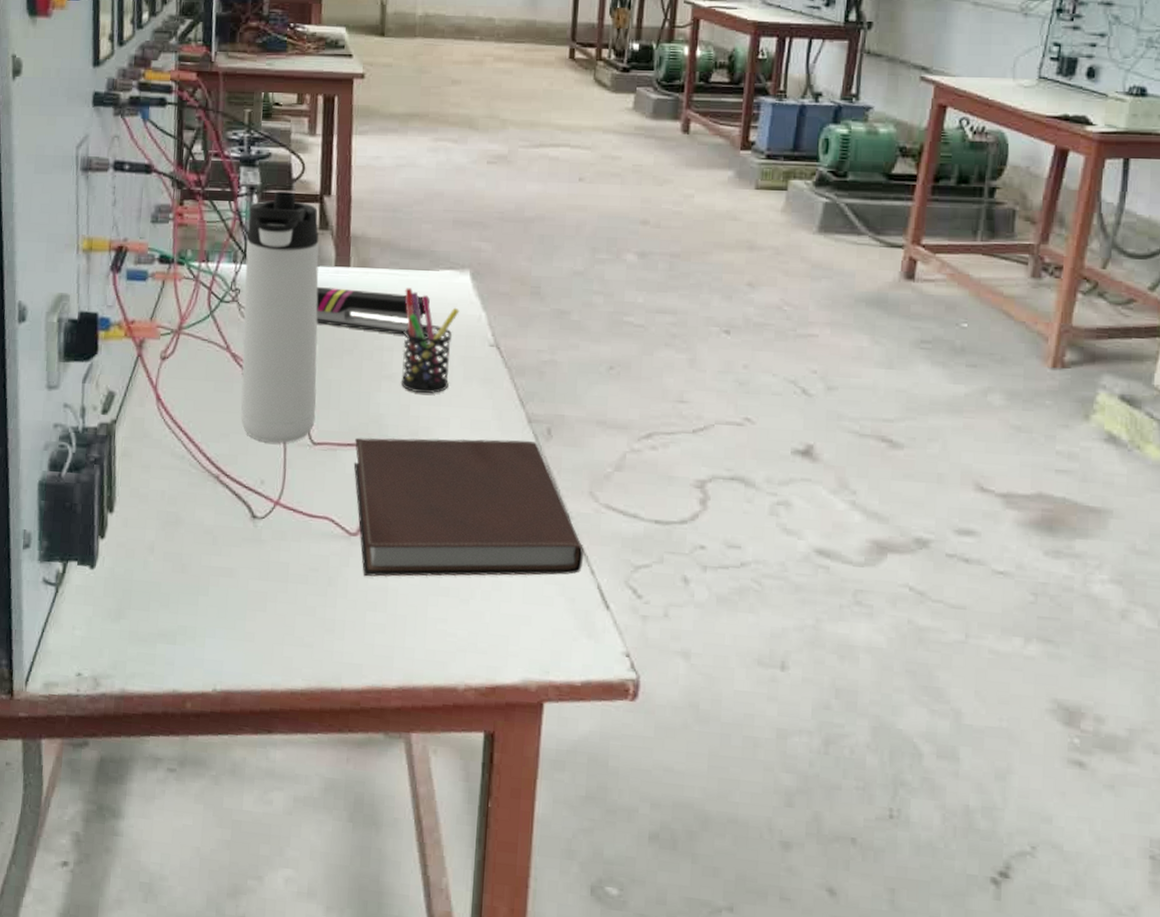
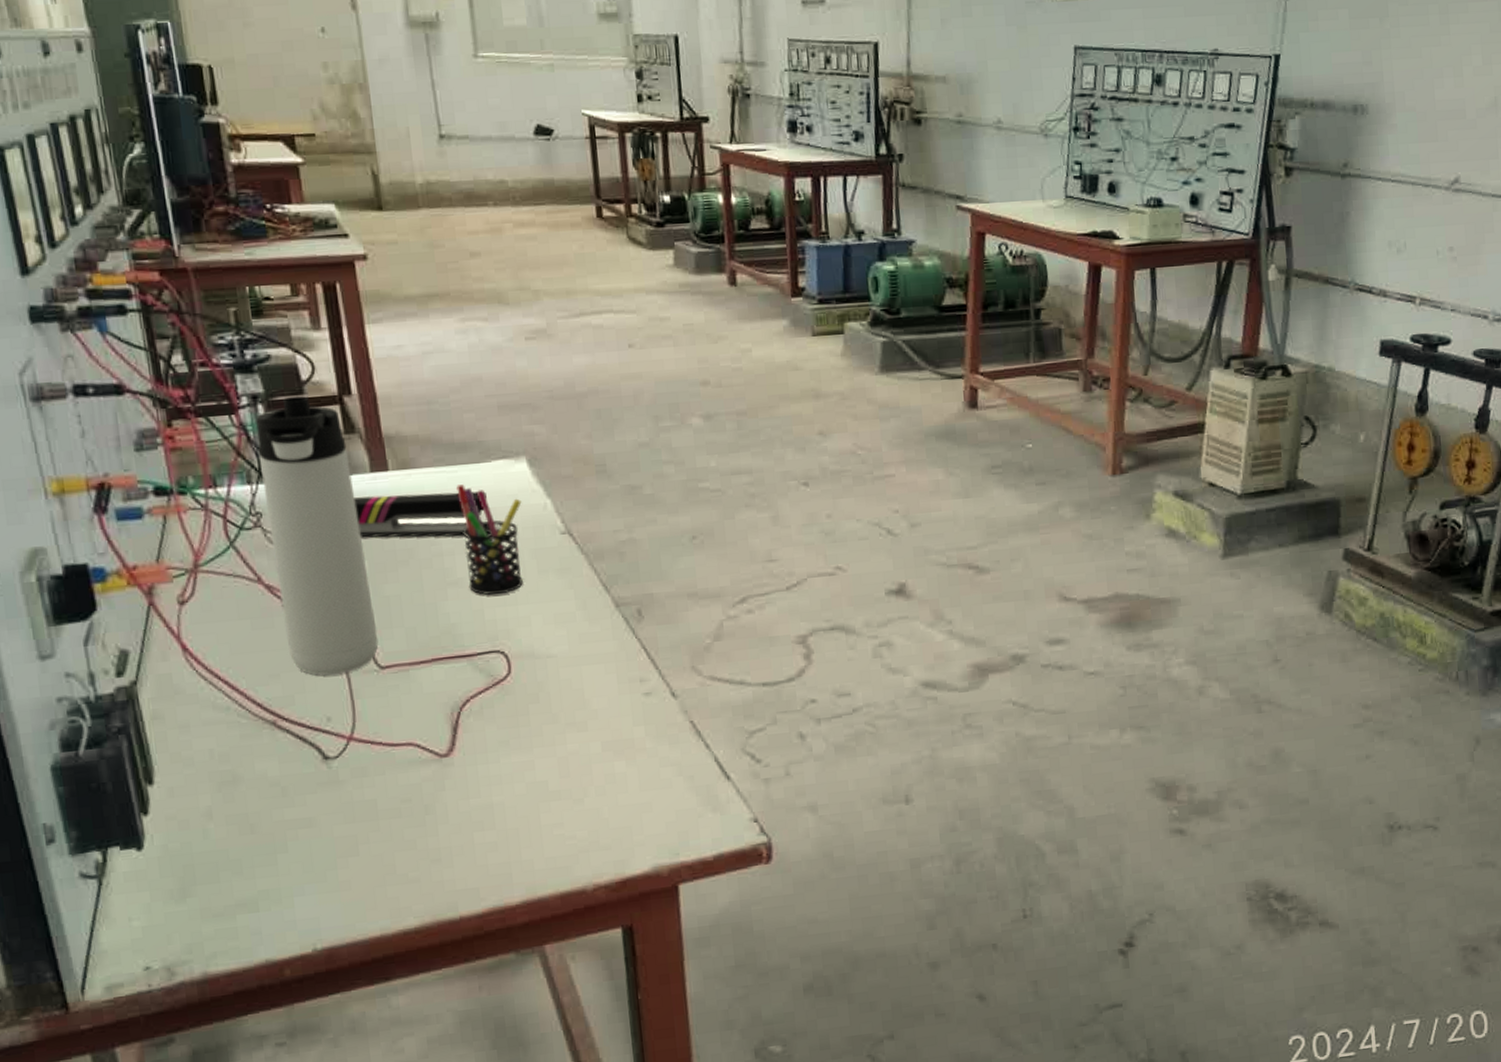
notebook: present [353,438,583,577] -> none [428,625,696,797]

